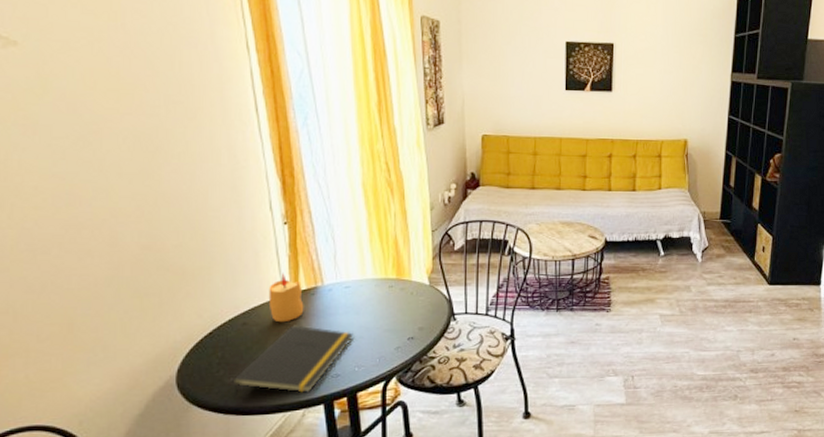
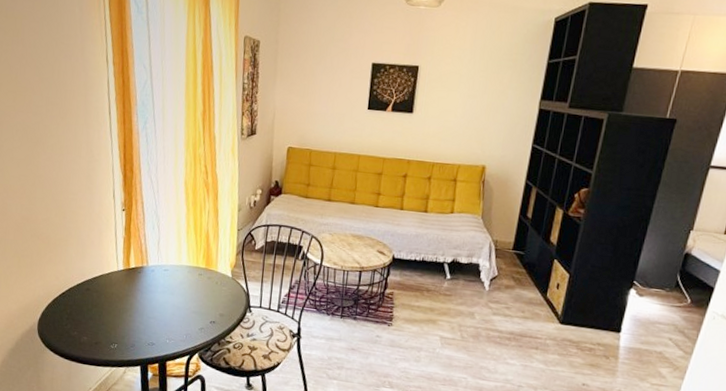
notepad: present [232,325,353,398] -> none [75,296,168,354]
candle: present [268,272,304,323] -> none [106,251,132,293]

